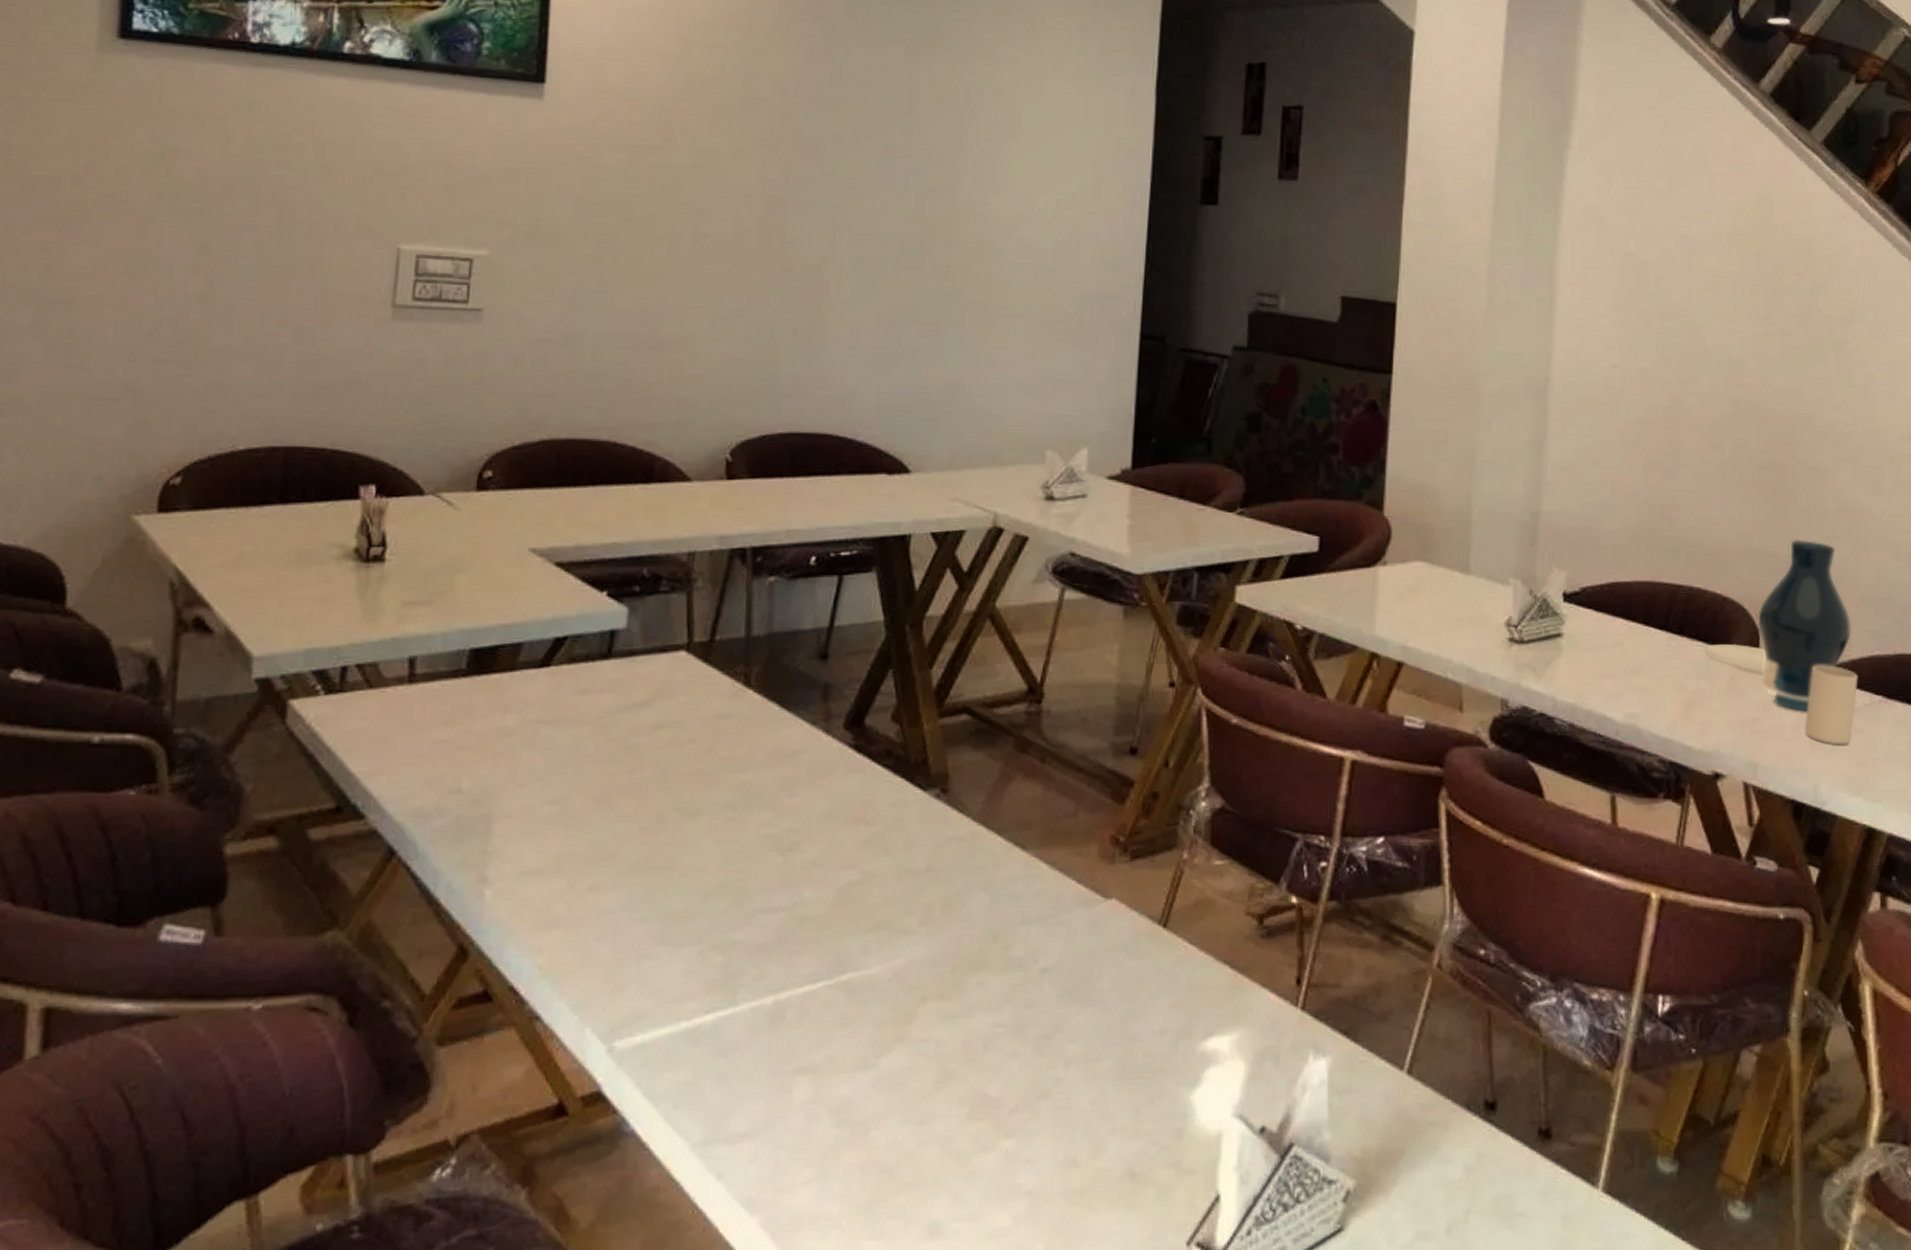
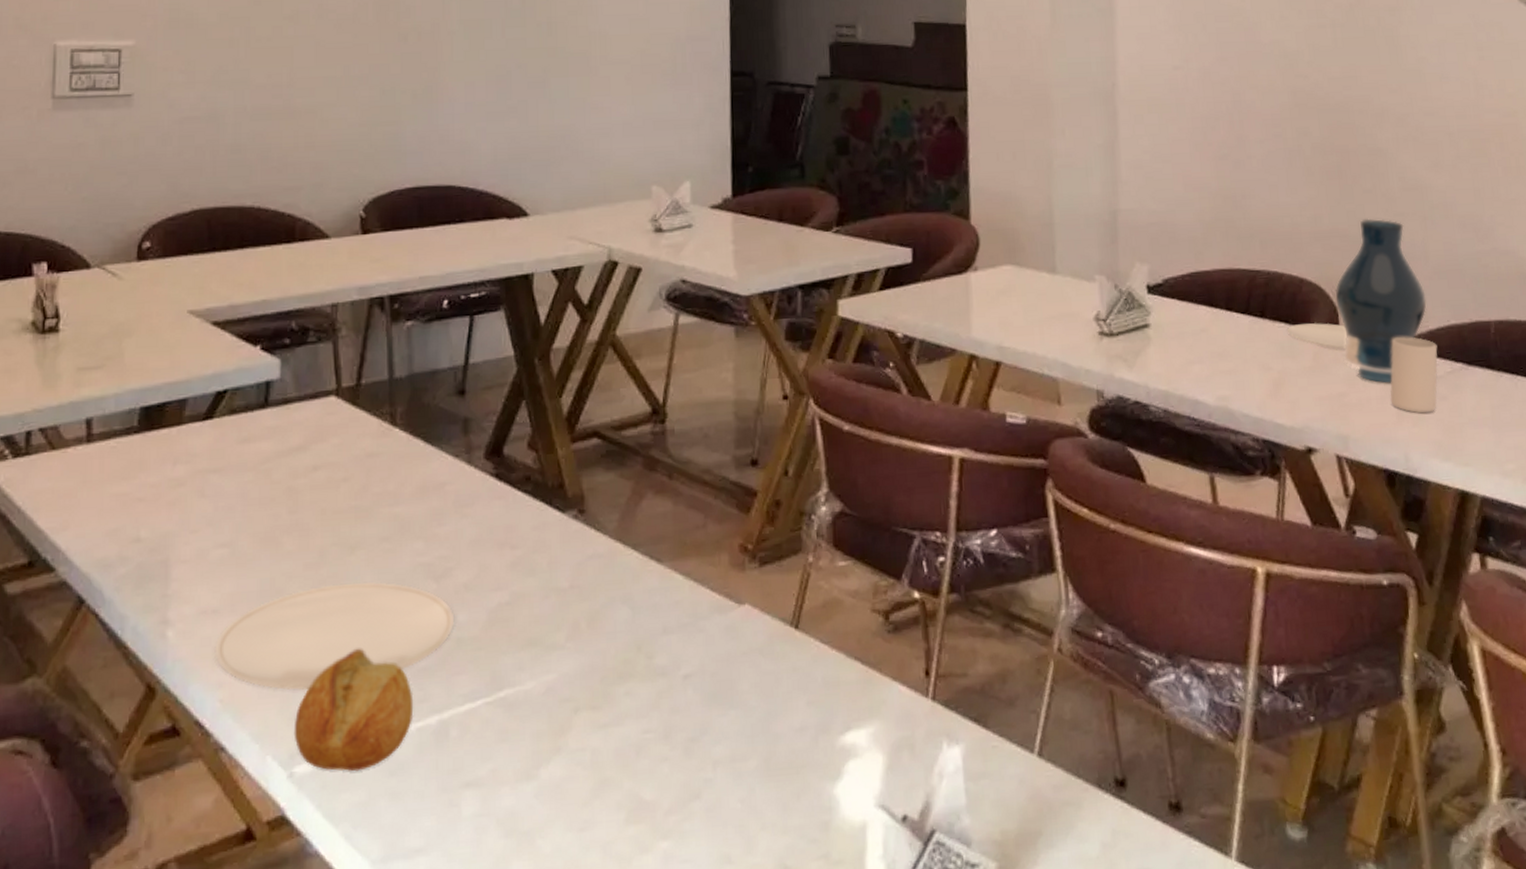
plate: none [535,850,800,962] -> present [214,582,455,691]
bread roll: none [616,920,749,1050] -> present [294,648,414,772]

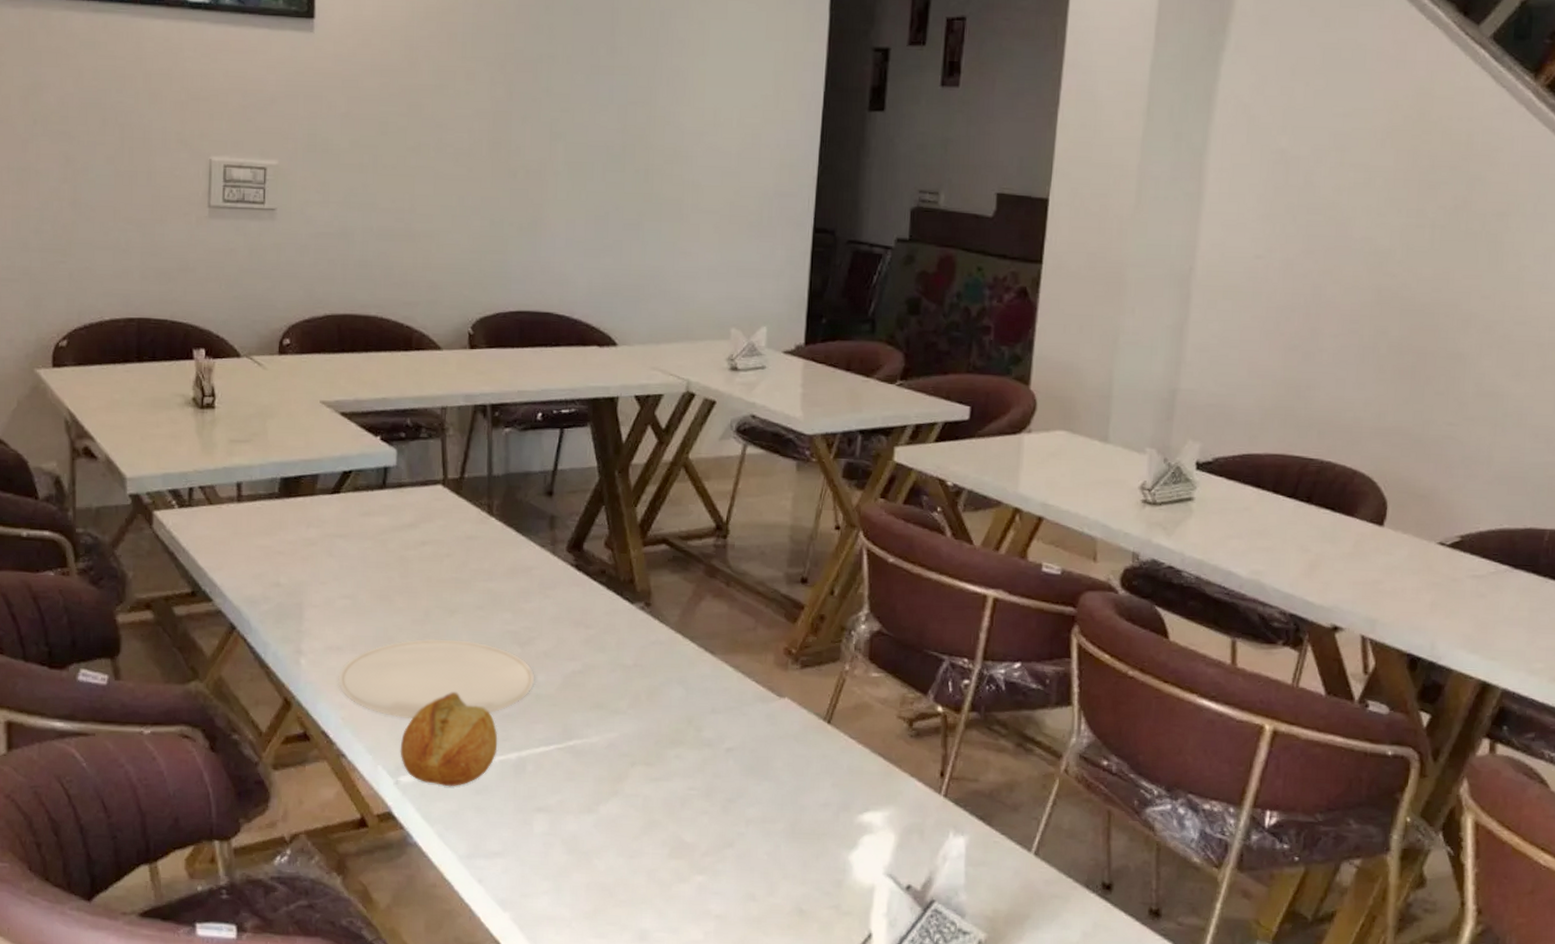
plate: present [1286,323,1348,351] -> none [1331,513,1393,542]
vase: present [1335,218,1427,384] -> none [1386,420,1482,576]
cup: present [1390,337,1438,413] -> none [1426,535,1485,608]

